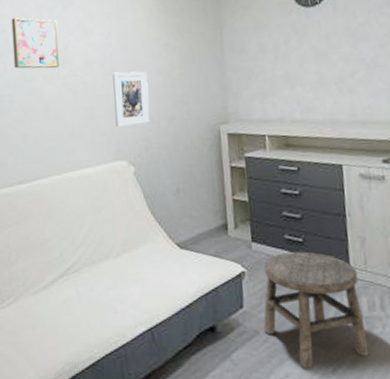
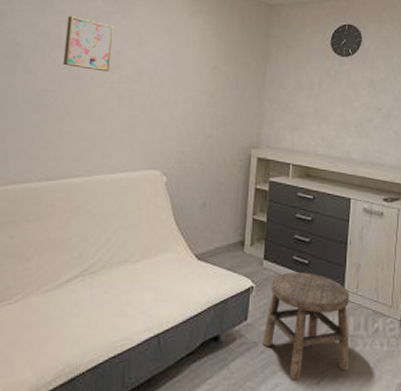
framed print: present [112,71,150,127] -> none [155,85,192,139]

